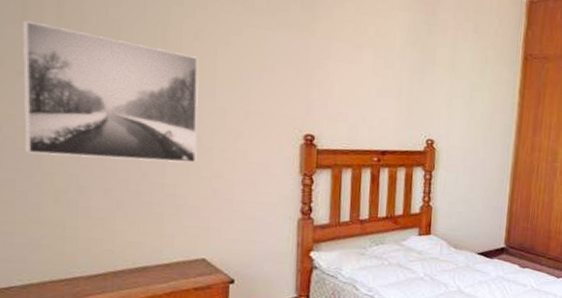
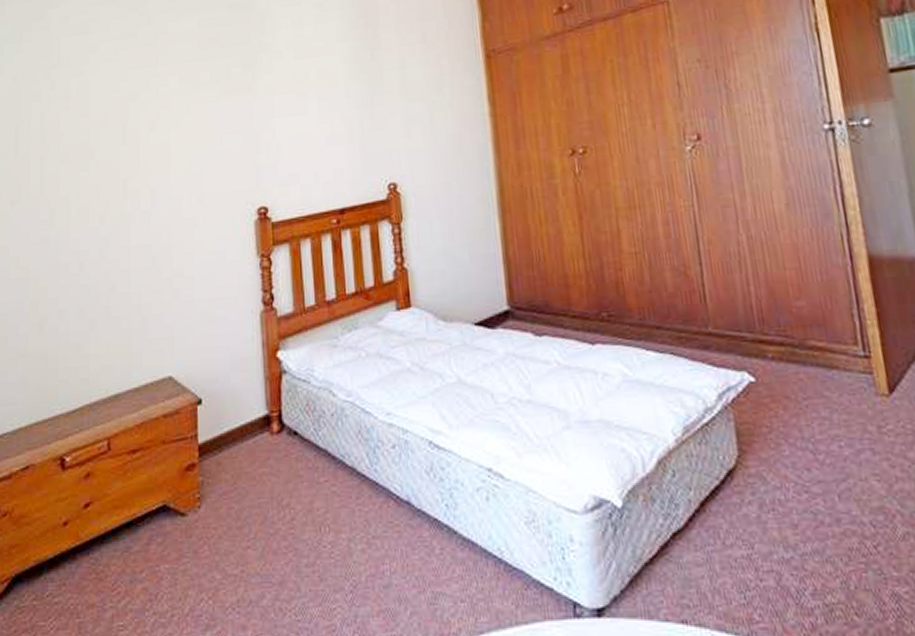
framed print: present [22,20,199,163] -> none [15,148,158,284]

